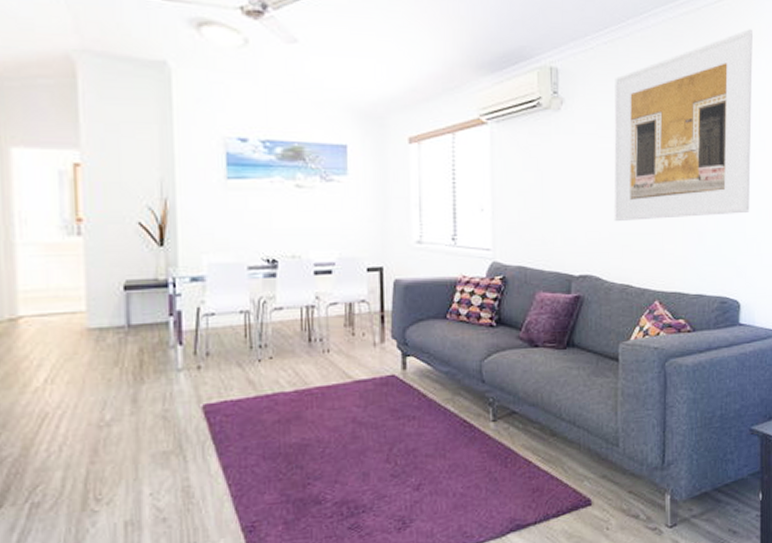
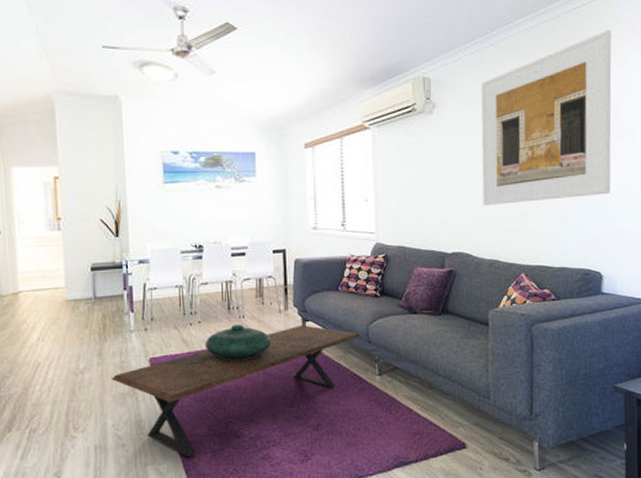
coffee table: none [149,361,474,532] -> present [111,325,362,458]
decorative bowl: none [277,360,364,407] -> present [204,324,272,361]

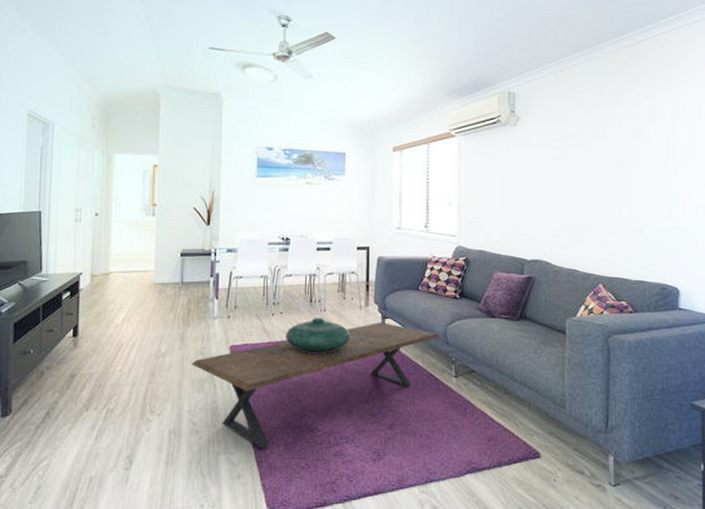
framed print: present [481,30,612,205] -> none [562,57,689,216]

